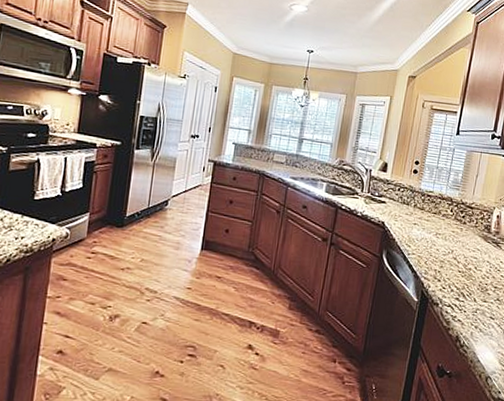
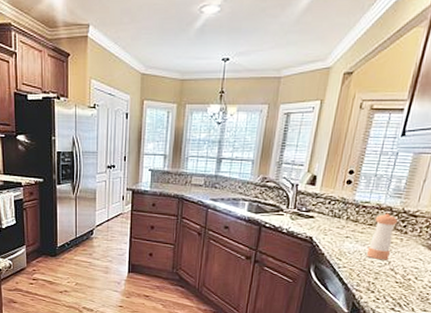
pepper shaker: none [432,203,457,249] -> present [366,213,397,261]

